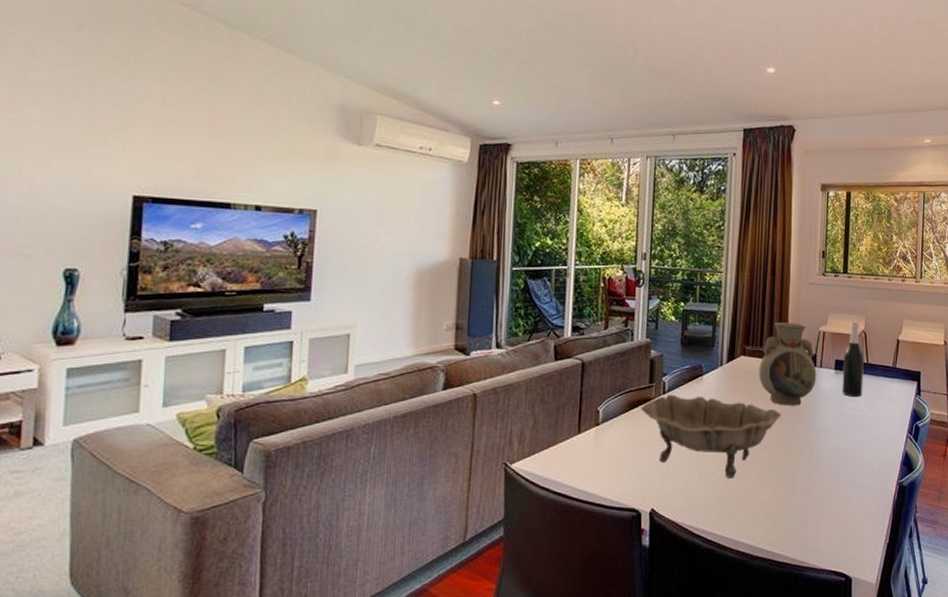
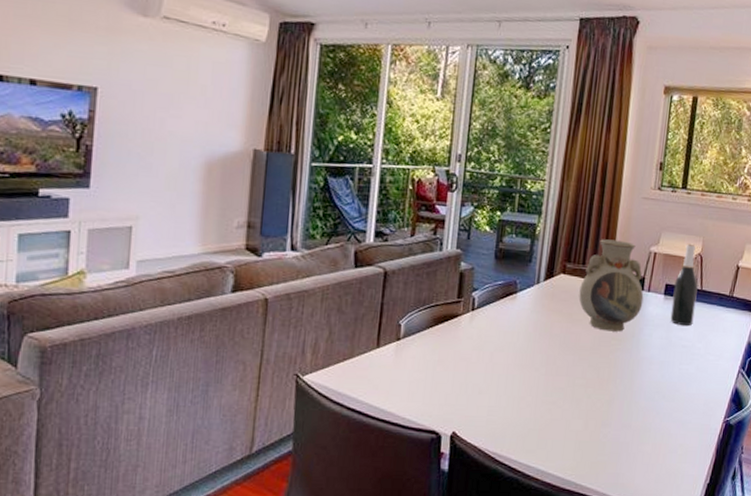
decorative bowl: present [640,394,781,478] -> none [445,311,601,405]

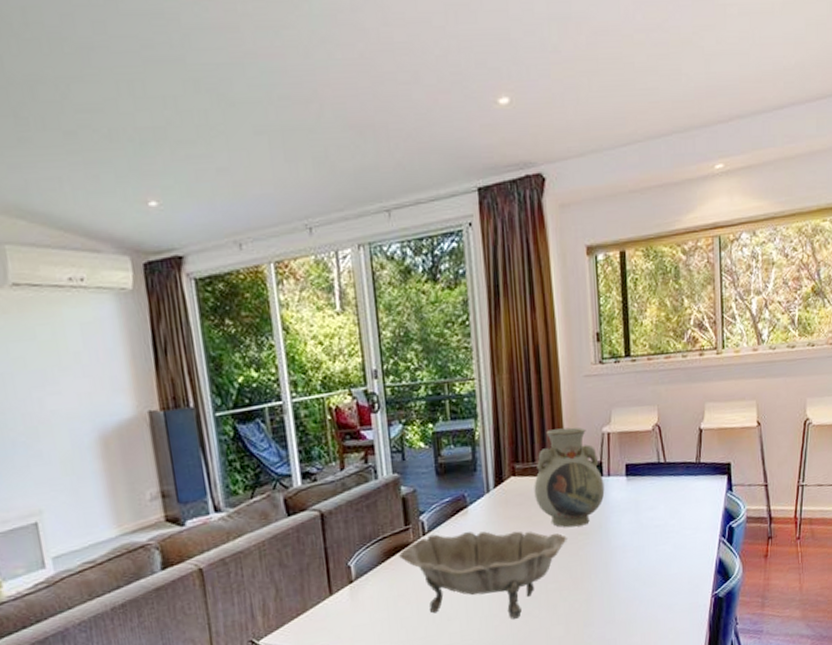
decorative bowl: none [445,311,601,405] -> present [398,531,567,620]
wine bottle: present [670,243,698,327] -> none [635,414,662,505]

